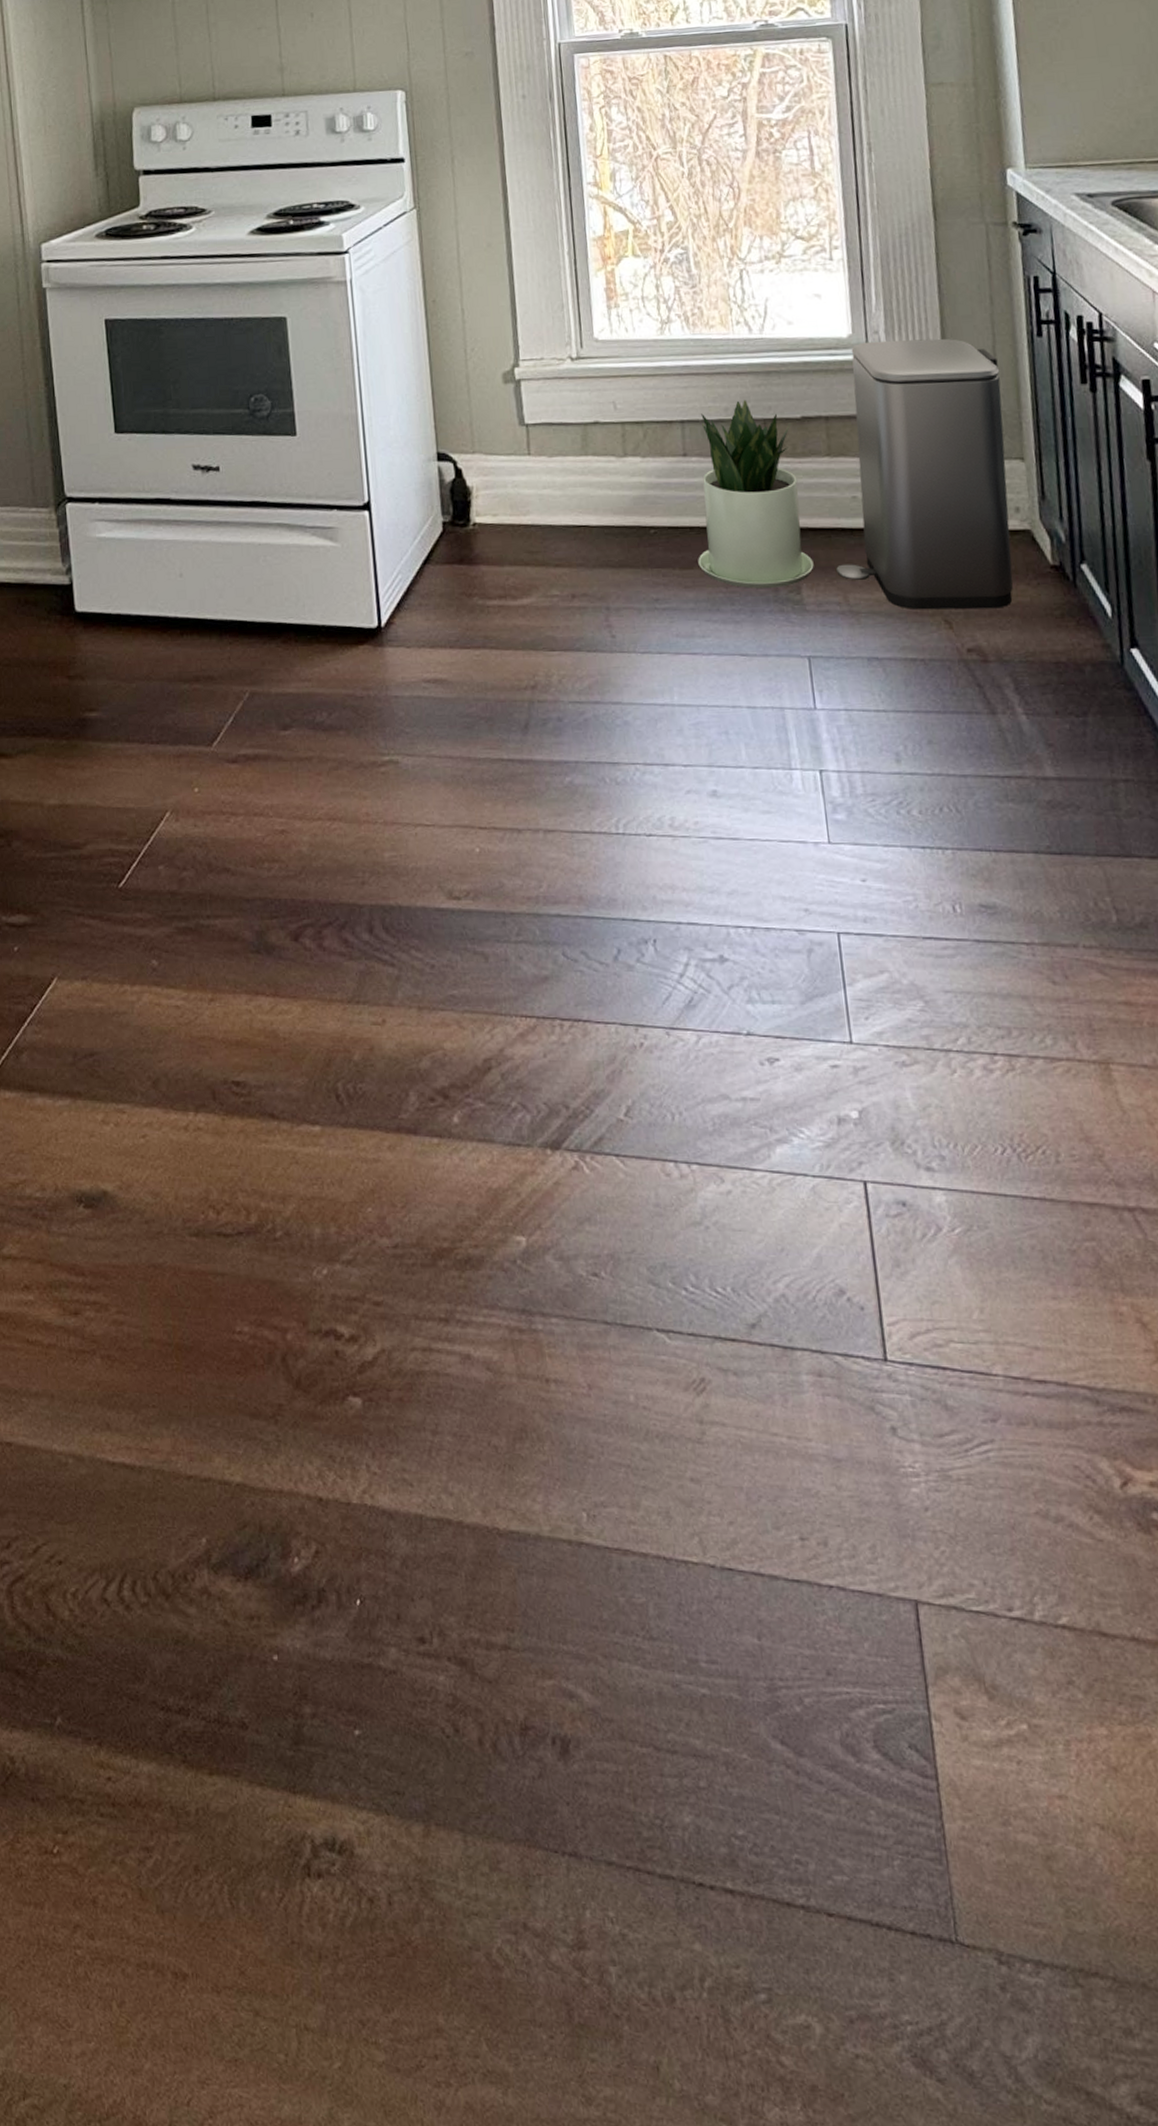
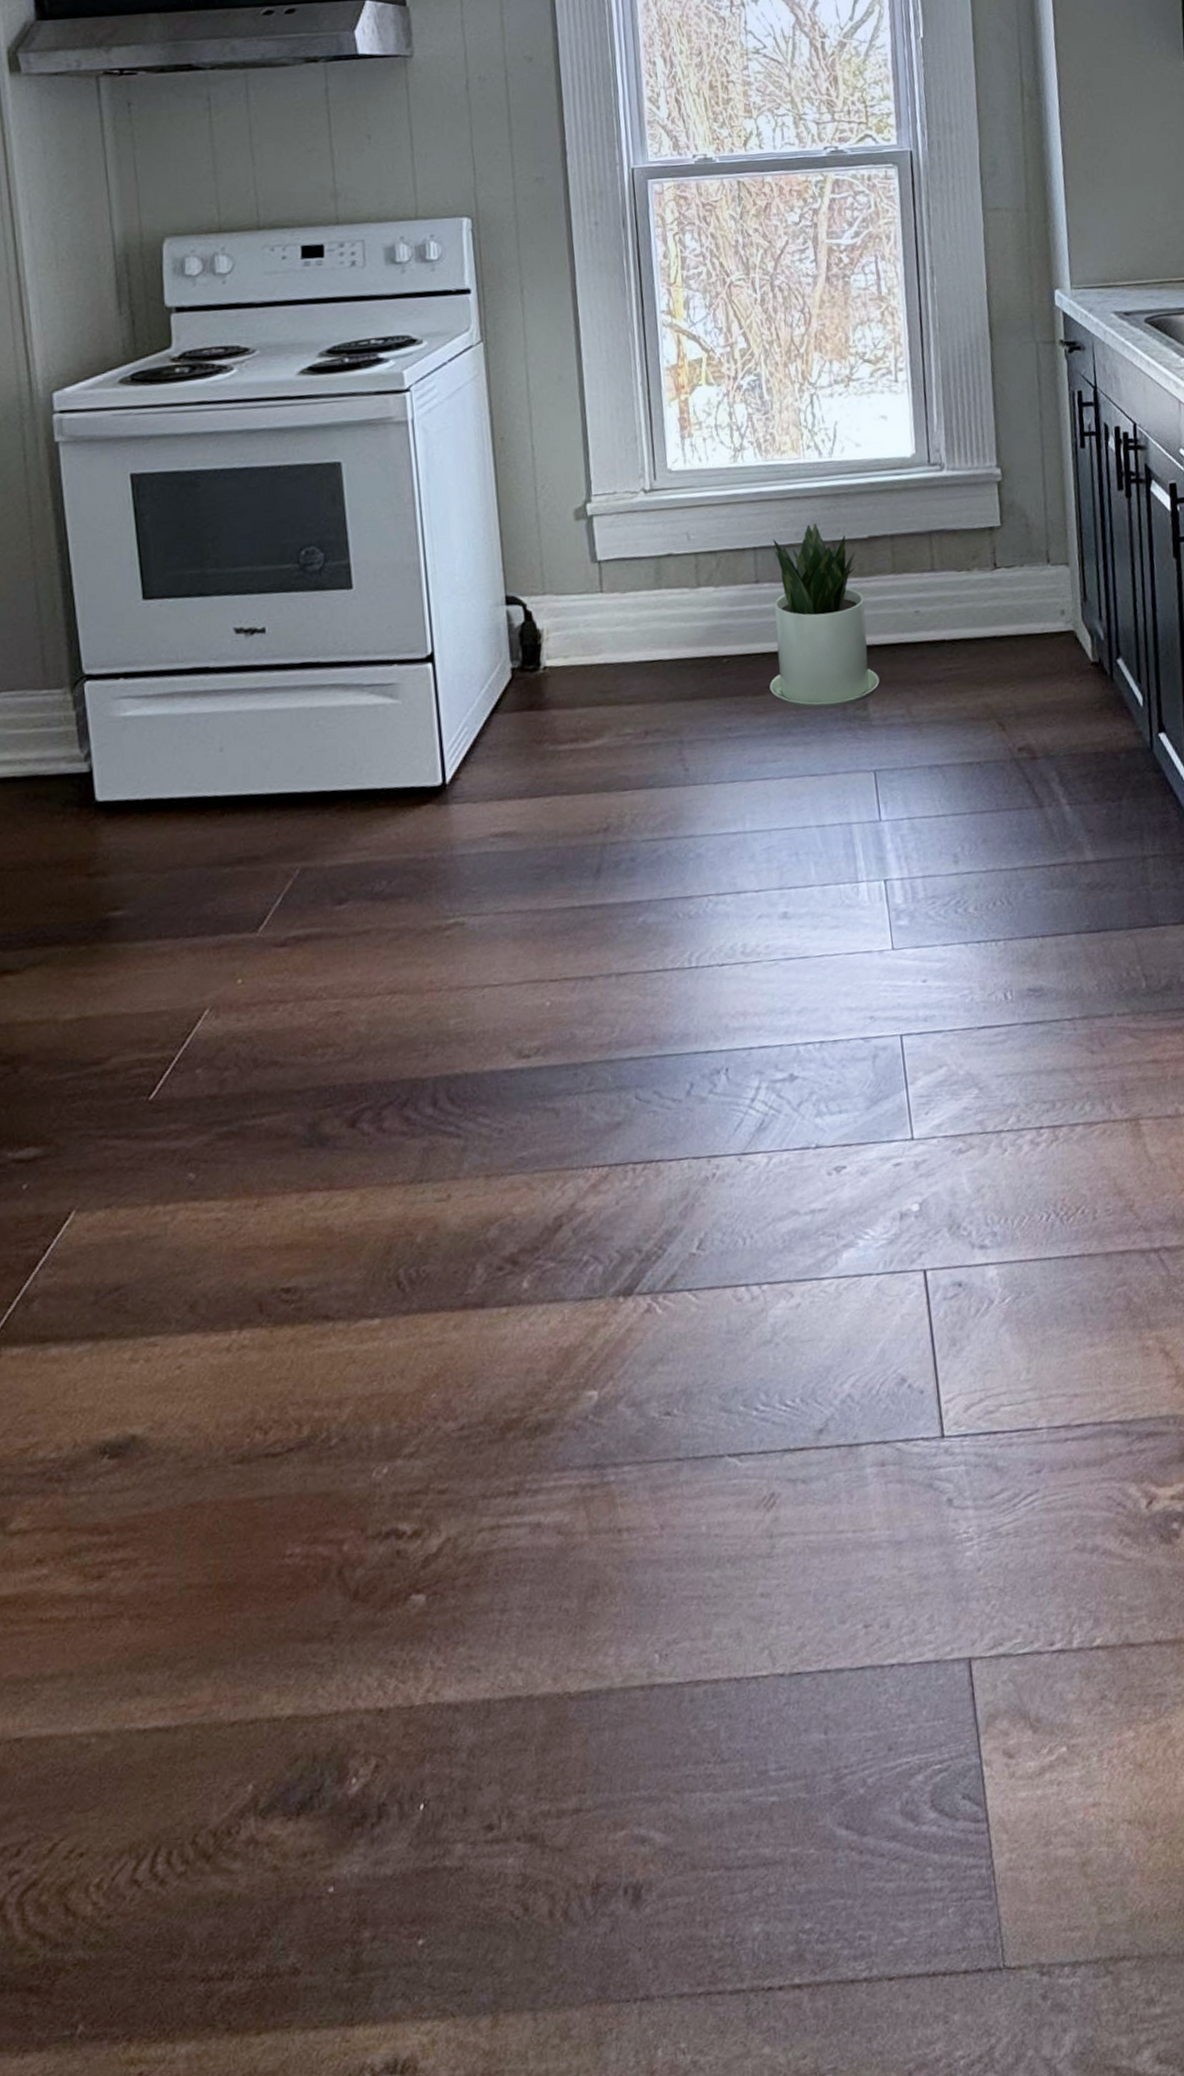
pedal bin: present [836,338,1013,610] -> none [900,453,1059,716]

